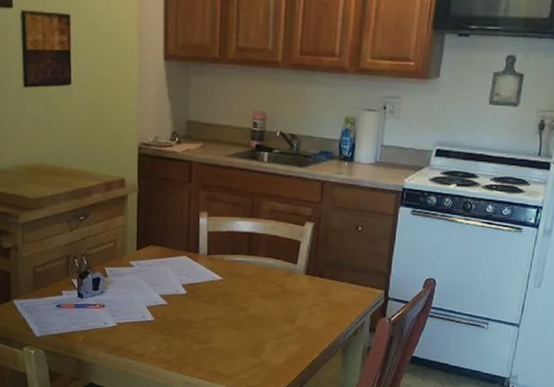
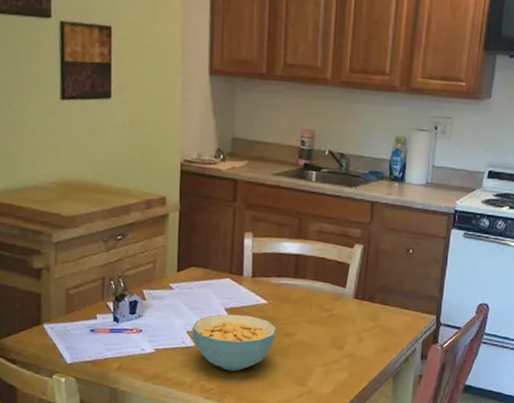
cereal bowl: none [151,290,232,344] -> present [191,314,277,372]

